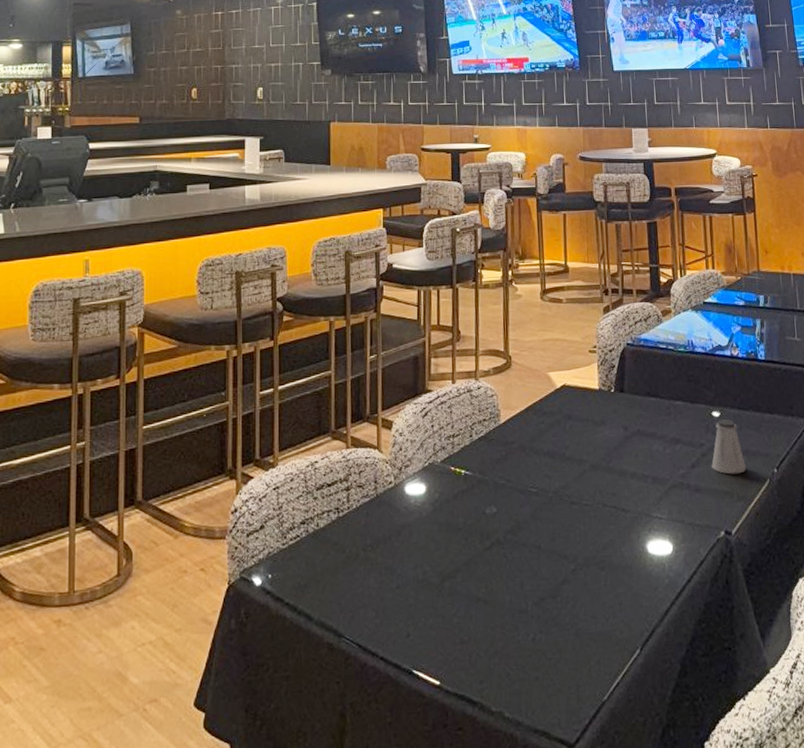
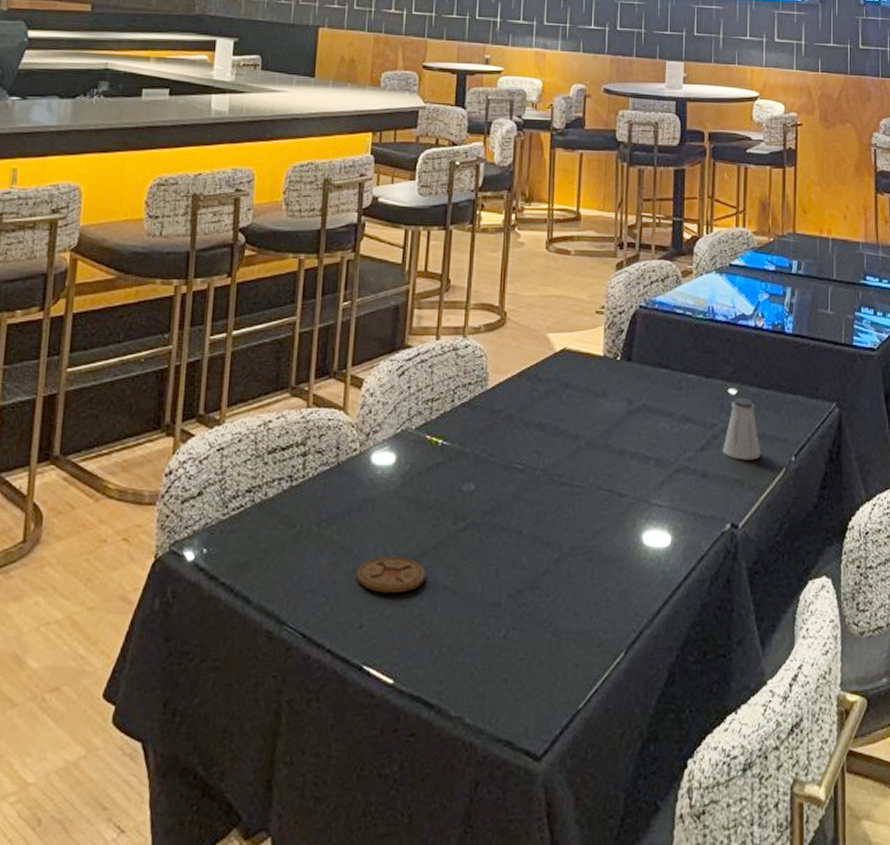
coaster: none [400,573,460,607] -> present [356,556,426,594]

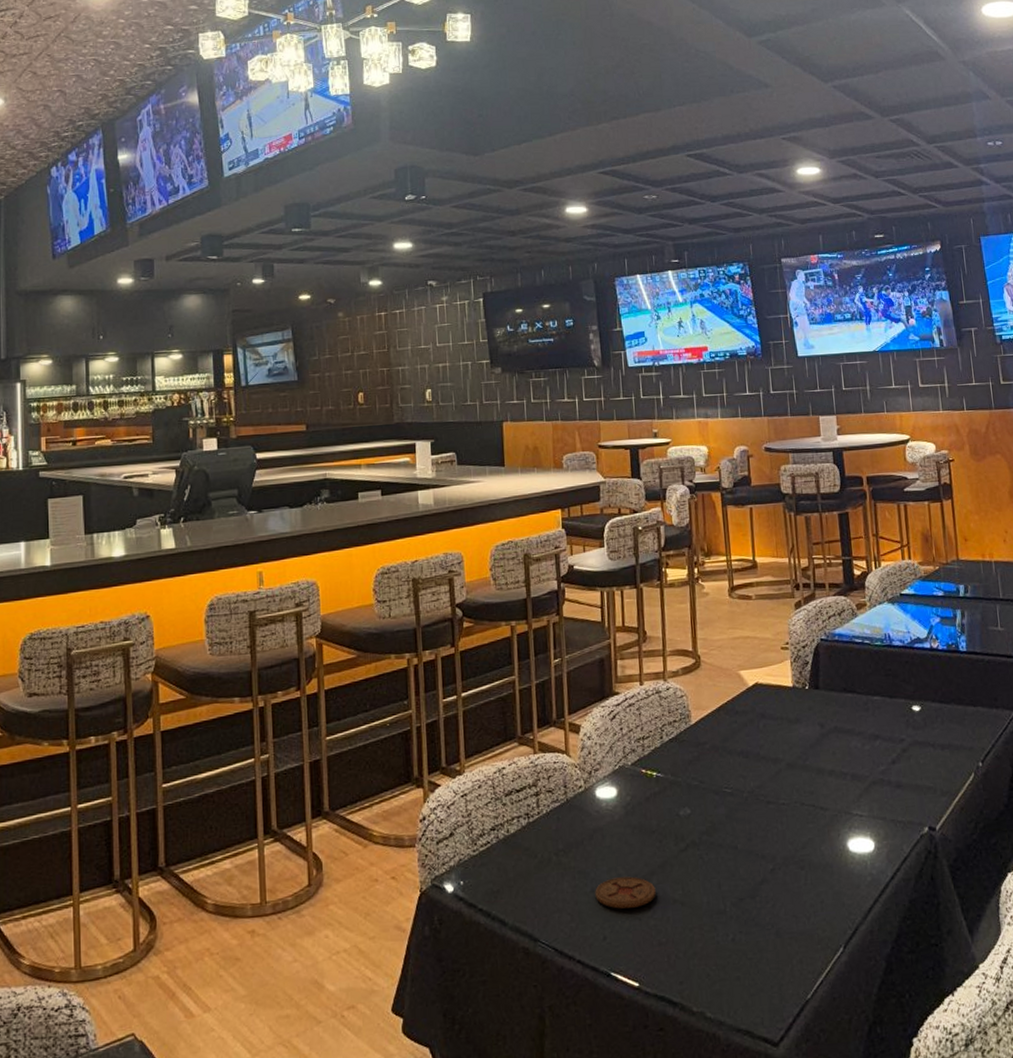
saltshaker: present [723,398,761,460] -> none [913,713,949,770]

